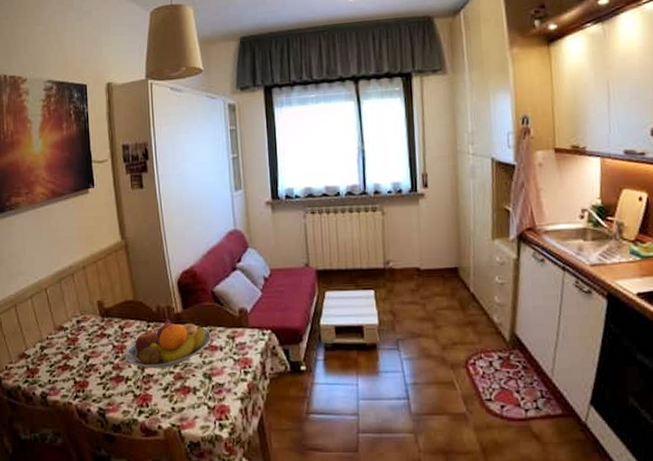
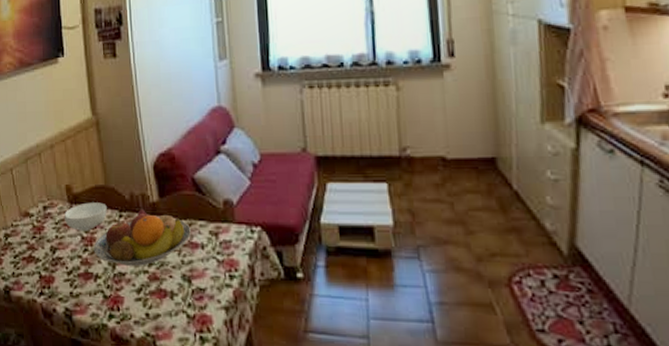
cereal bowl: none [97,315,136,341] -> present [64,202,107,231]

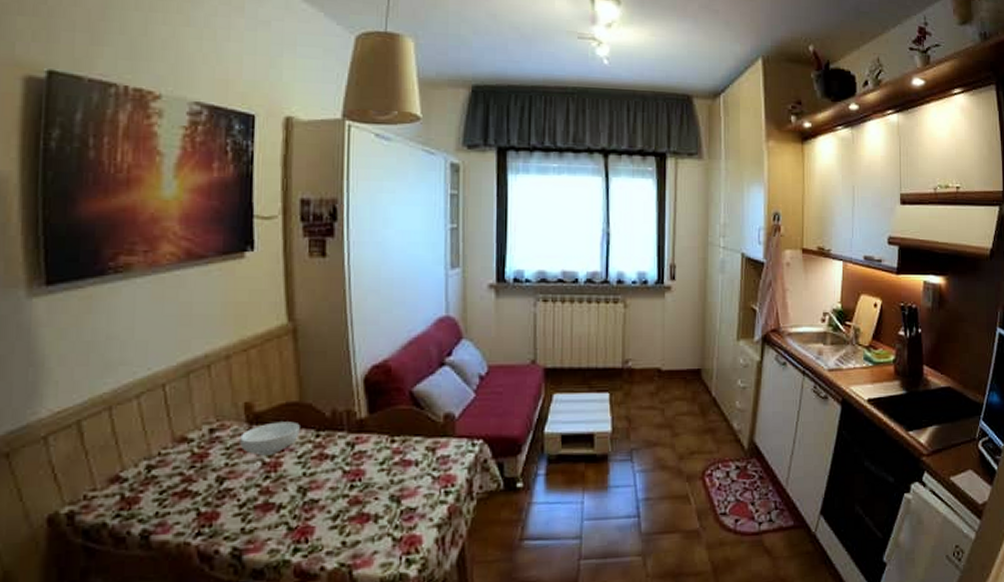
fruit bowl: present [93,210,191,266] -> none [278,427,404,491]

